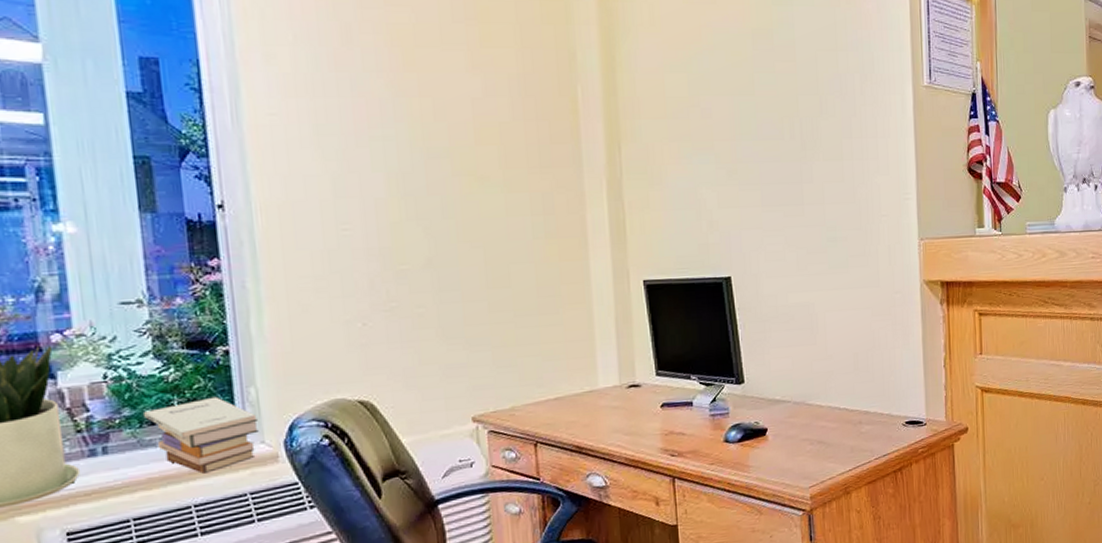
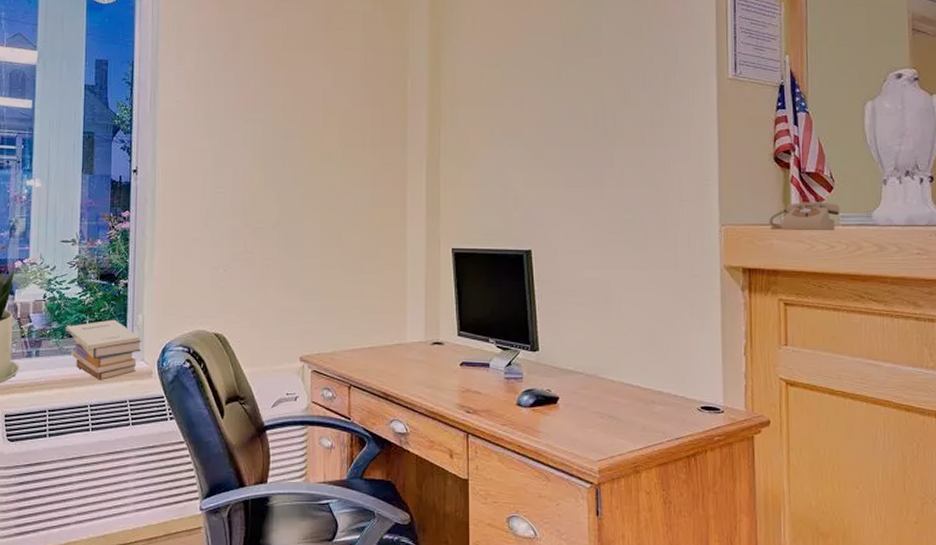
telephone: none [964,211,1027,242] -> present [769,202,840,230]

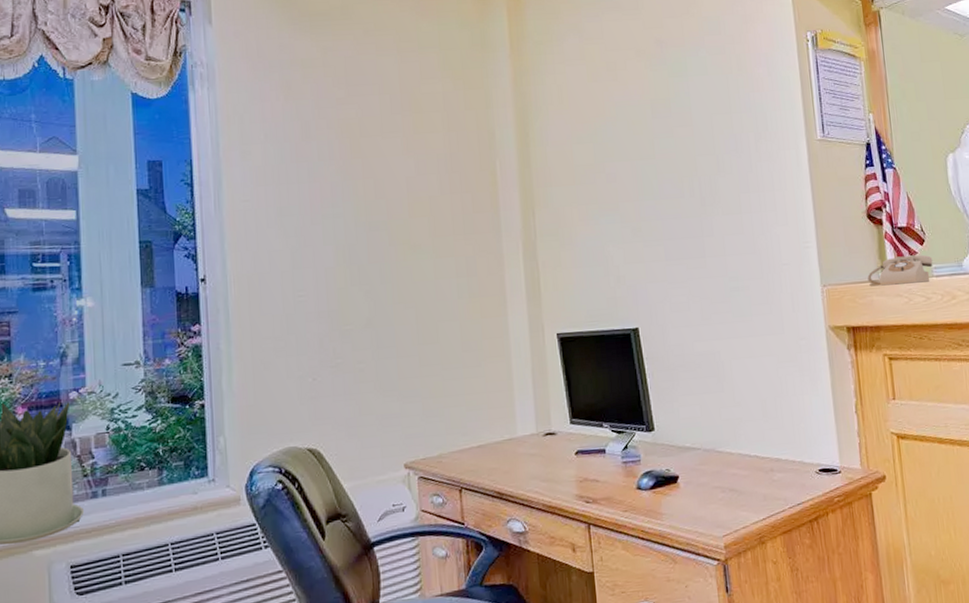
books: present [66,319,141,381] -> none [136,445,225,516]

